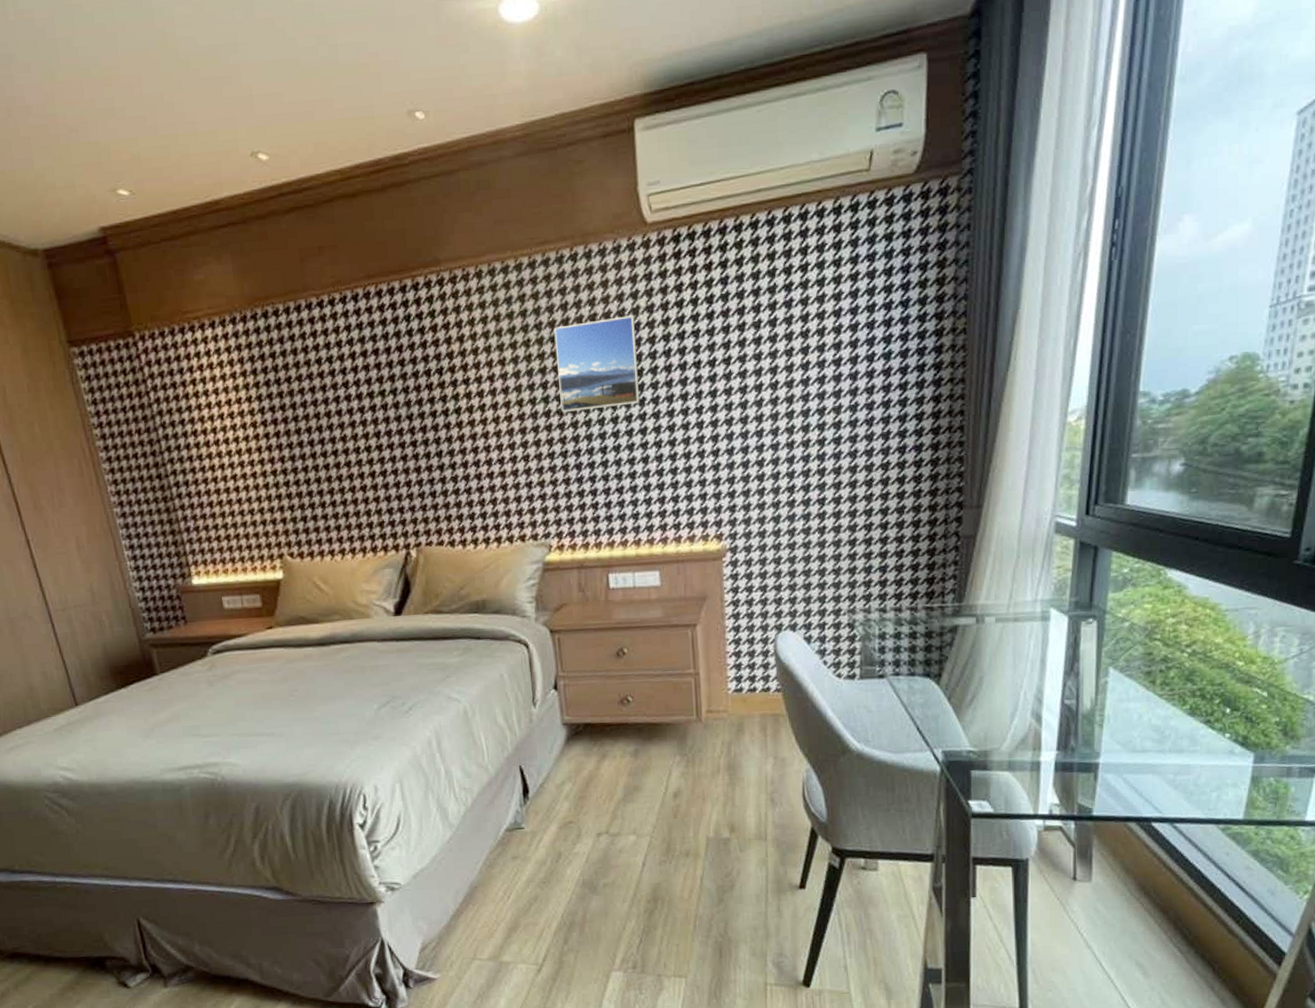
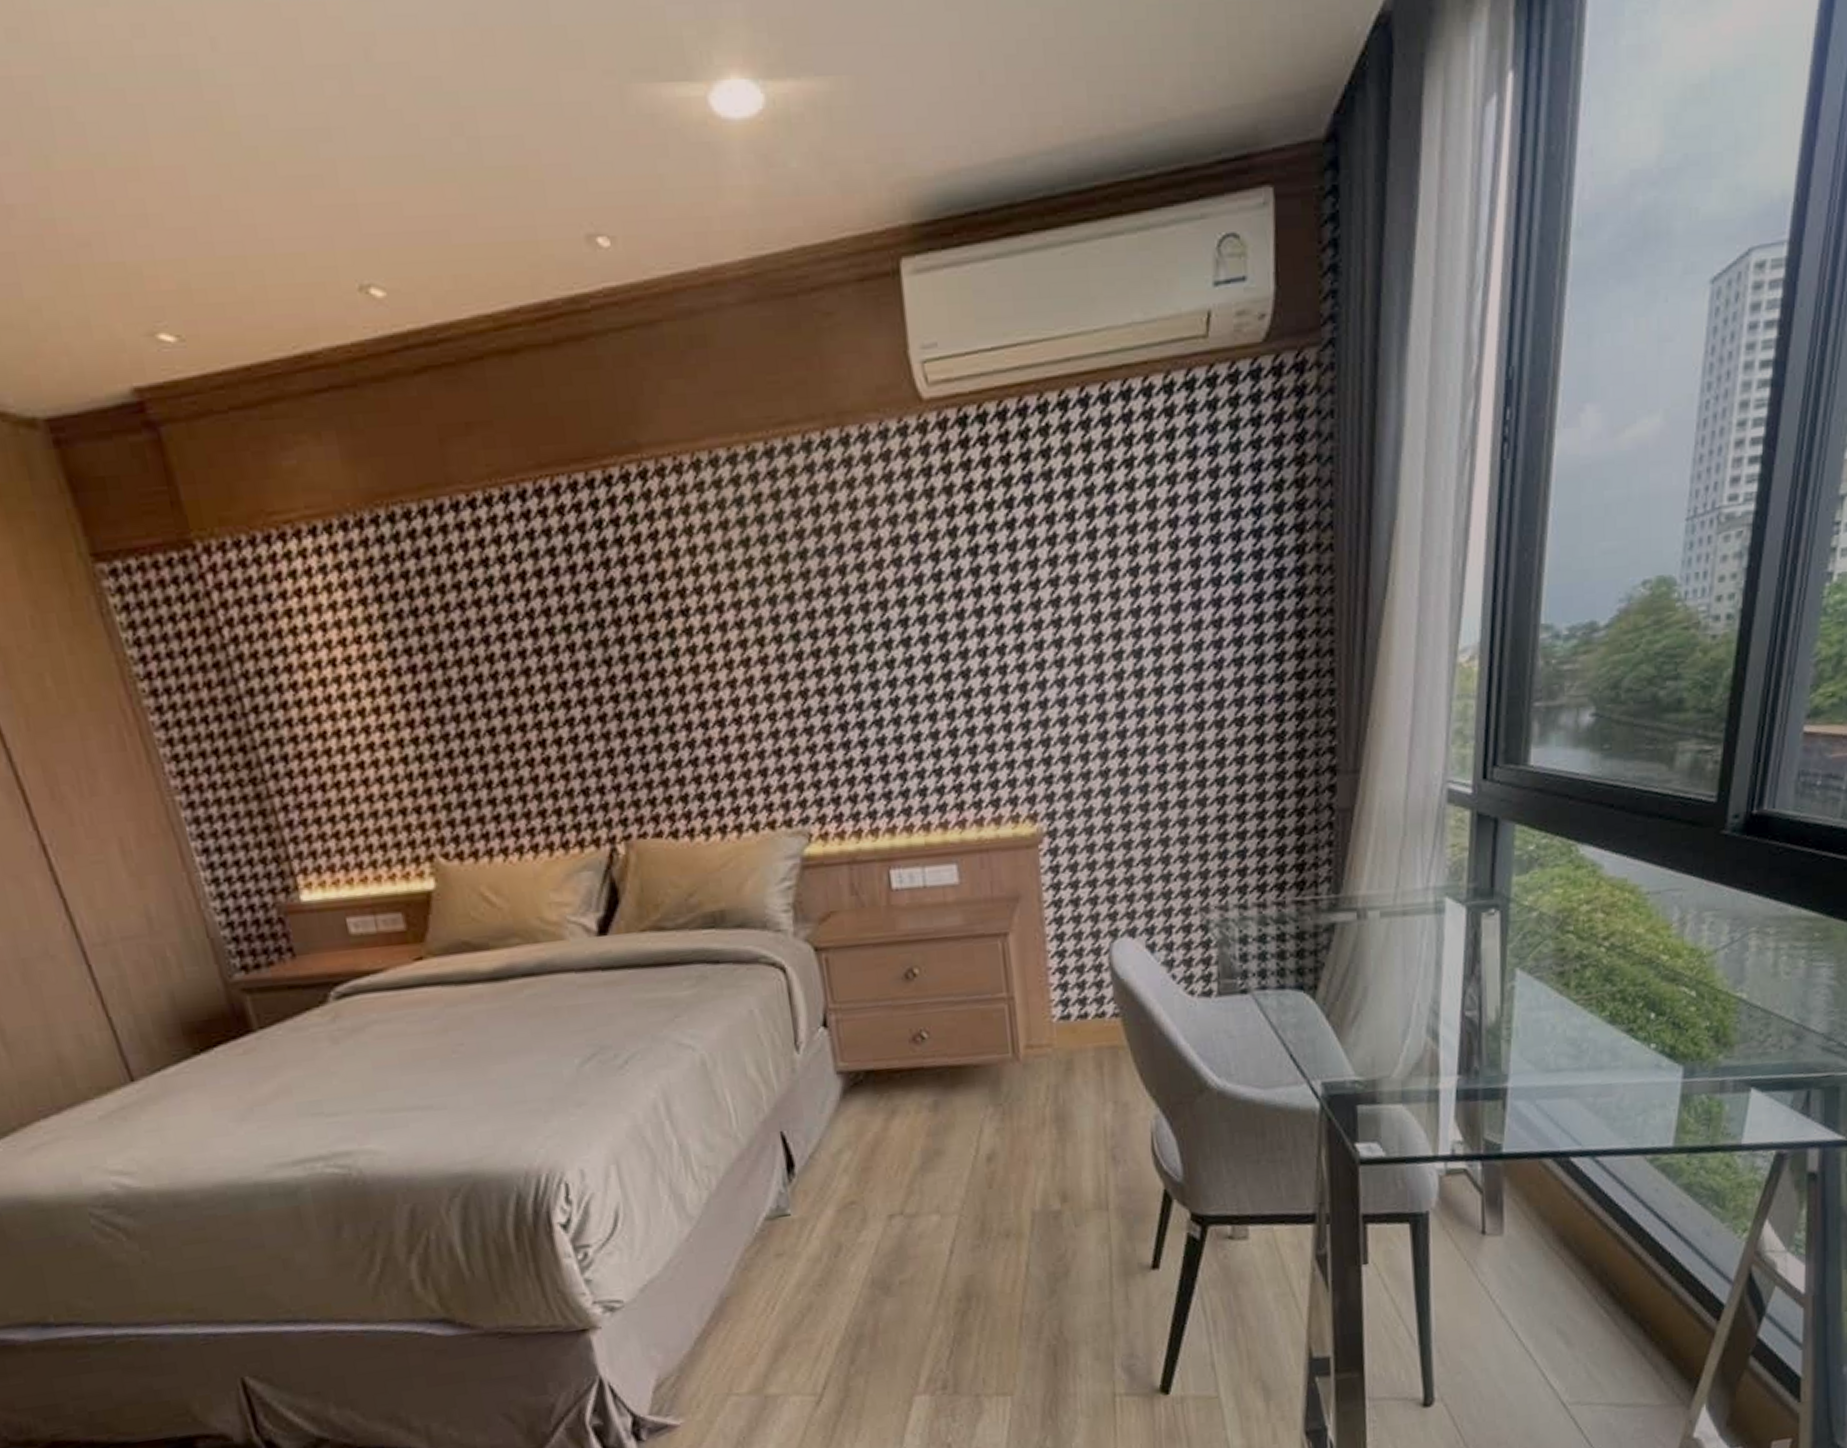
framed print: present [554,315,640,413] -> none [802,523,922,655]

